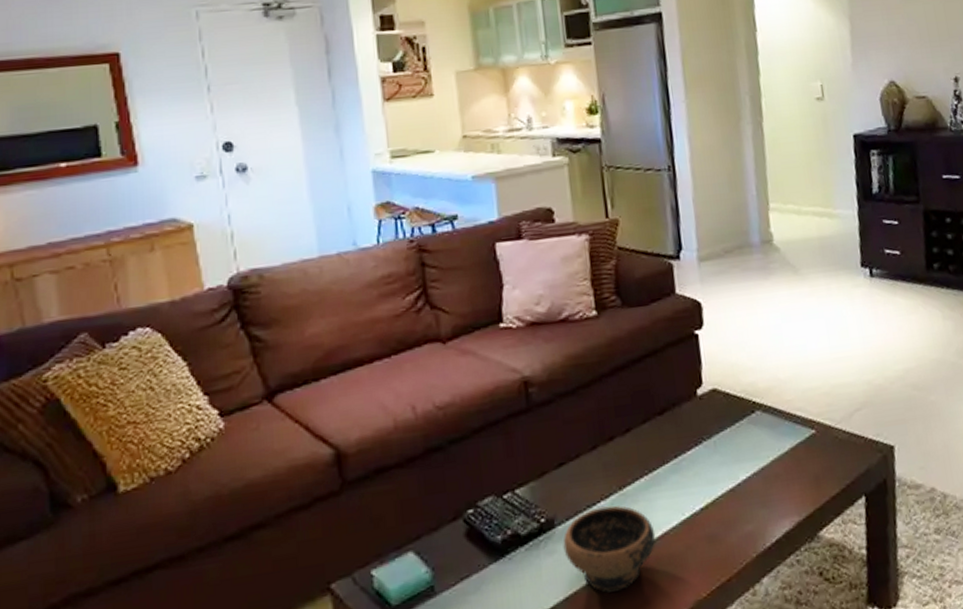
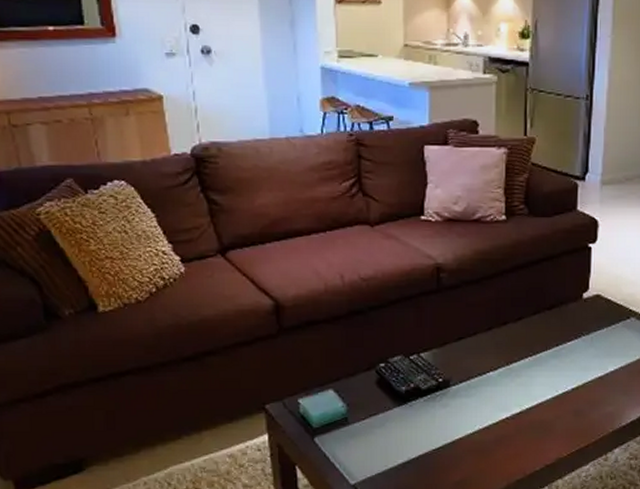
bowl: present [562,505,656,593] -> none [455,376,532,442]

